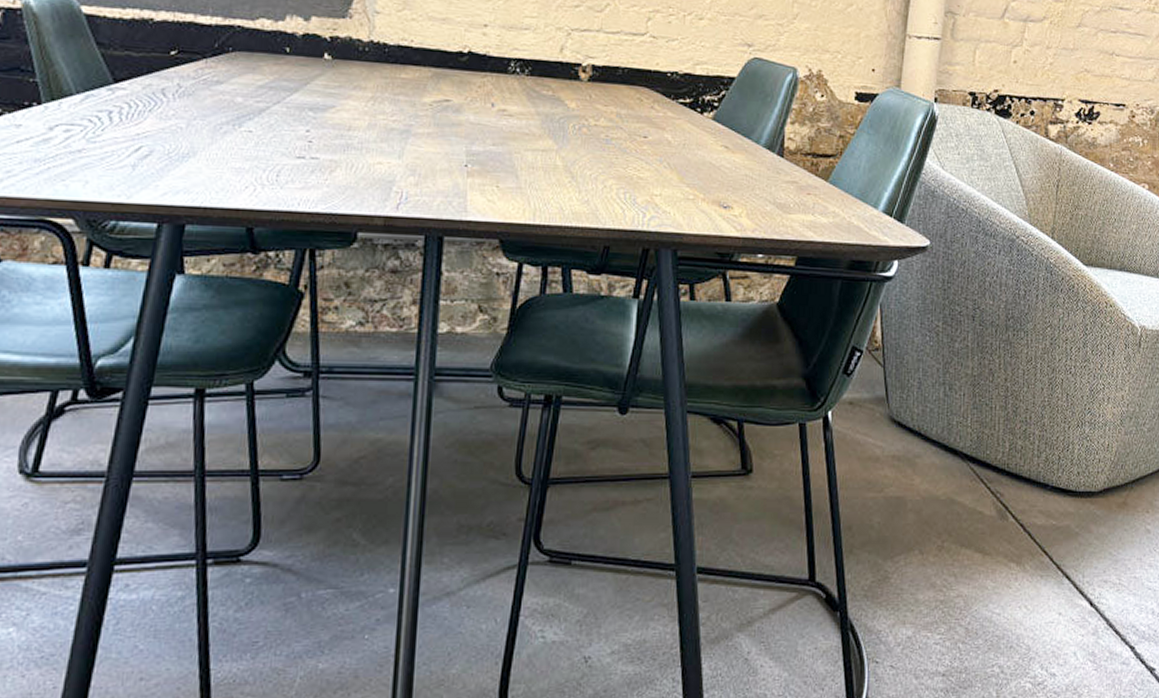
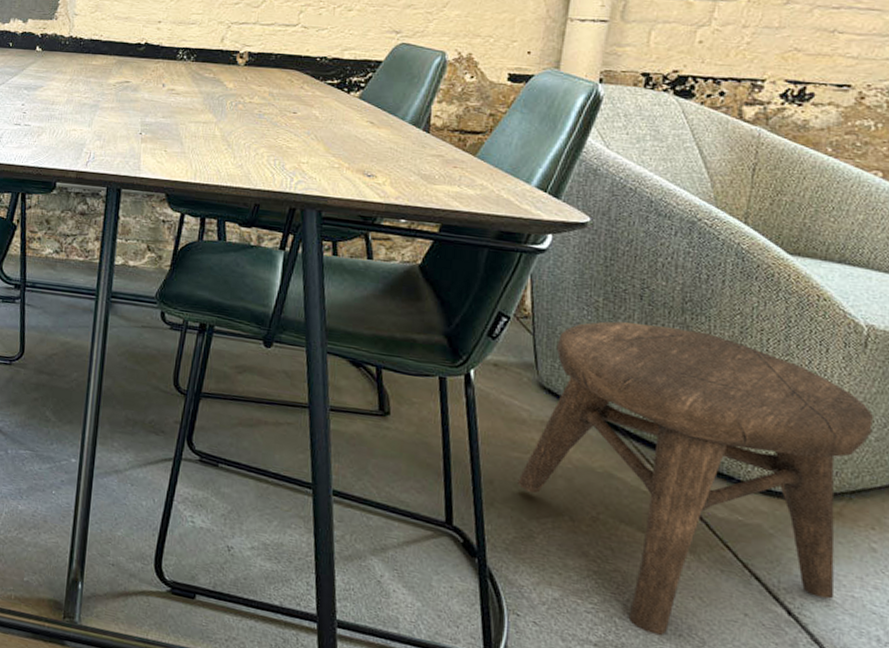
stool: none [873,345,1146,651] -> present [517,321,873,635]

